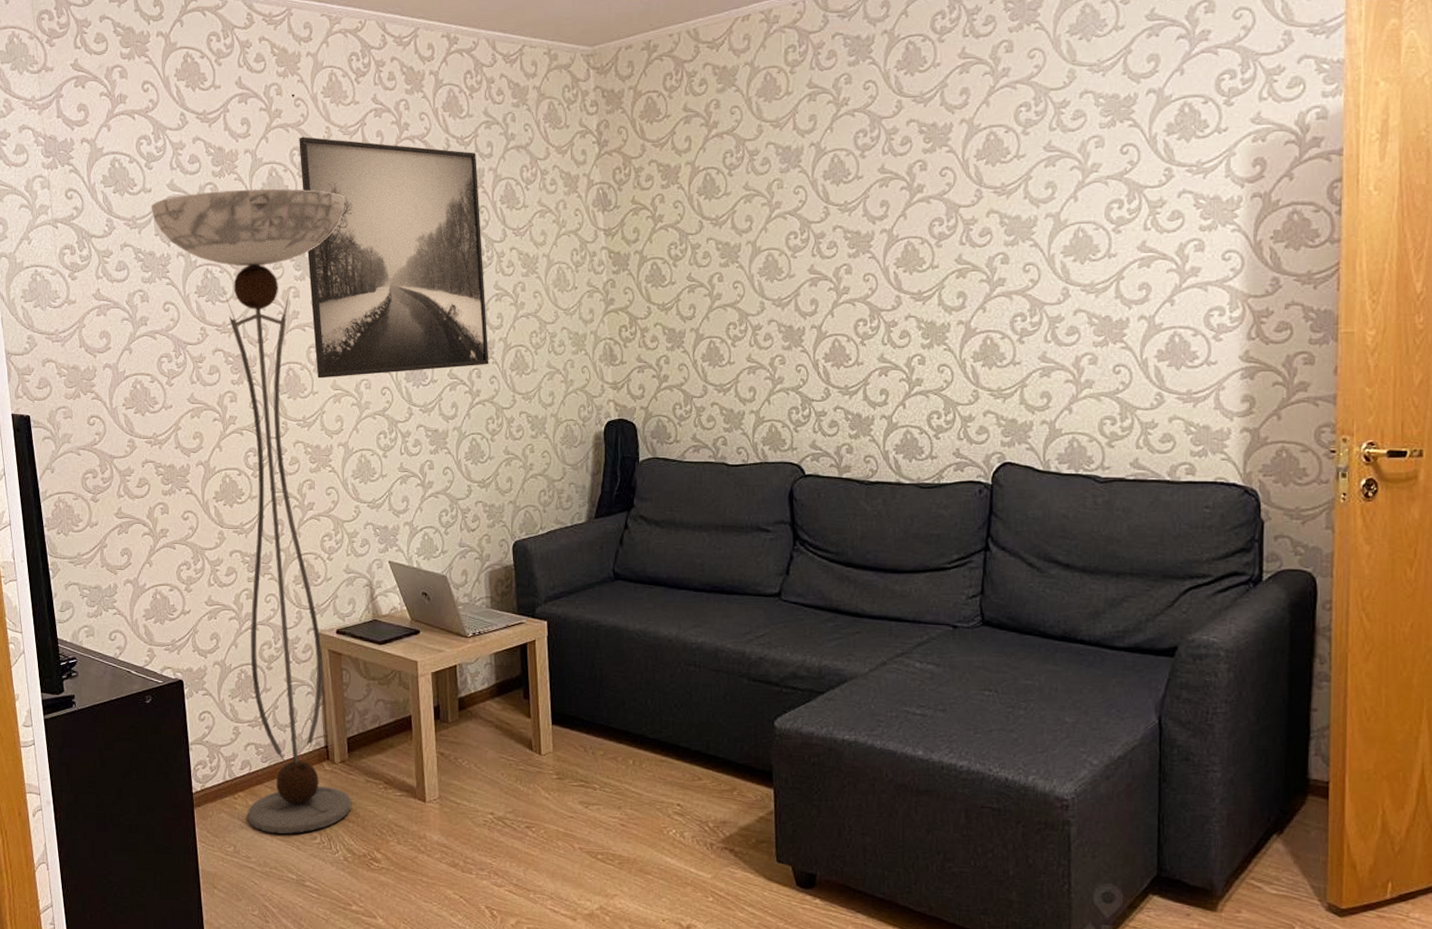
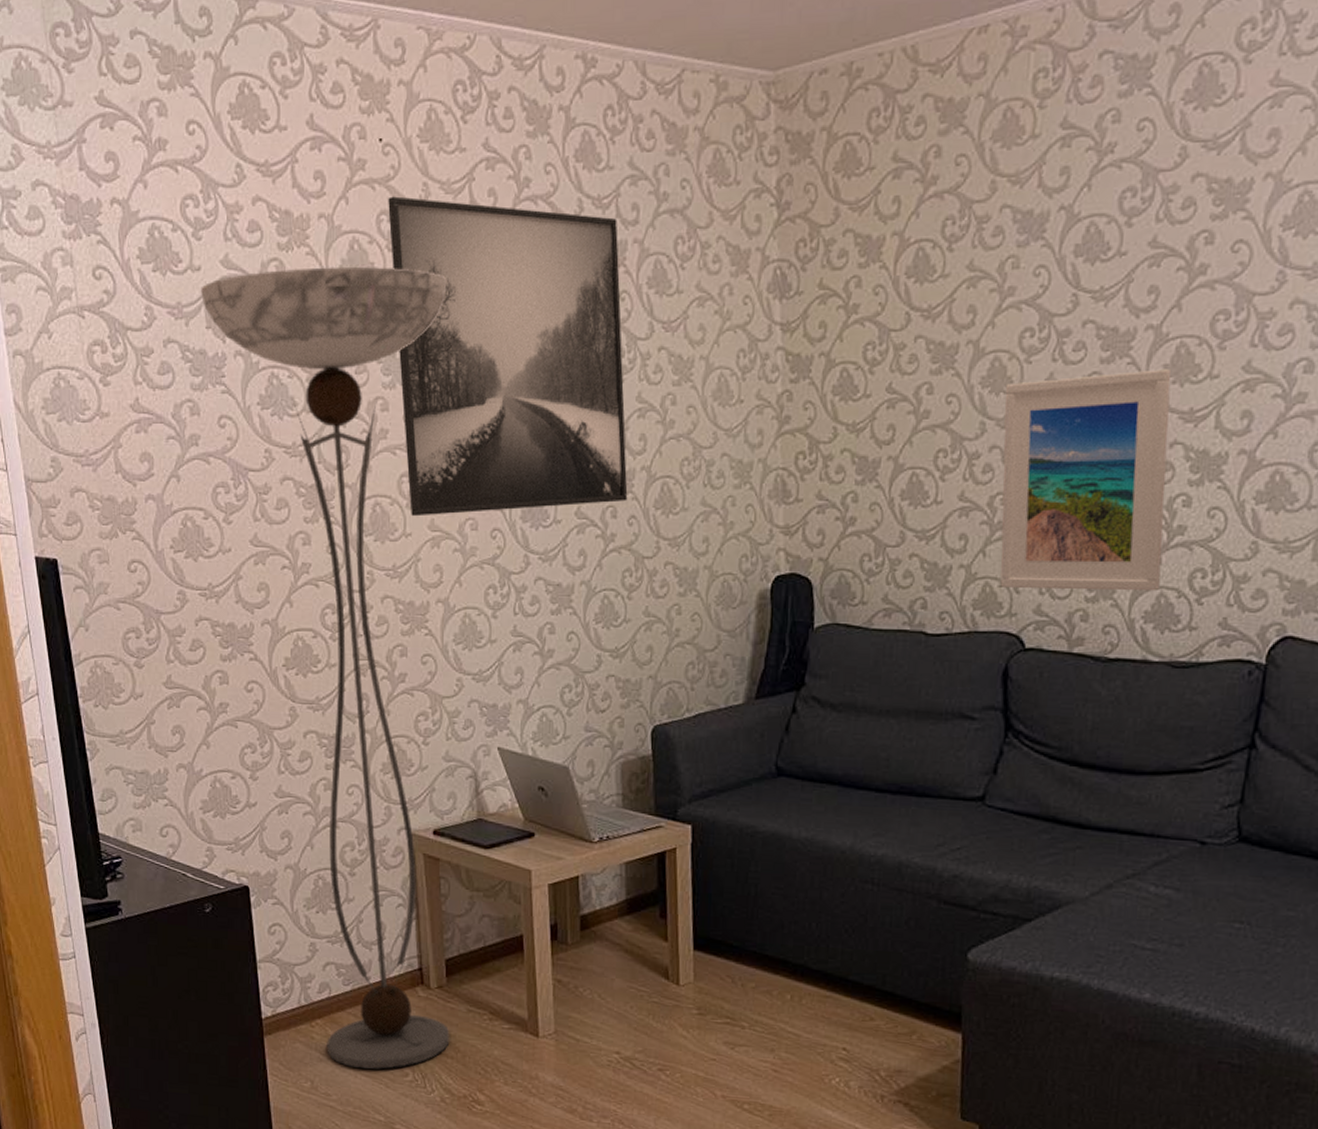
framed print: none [778,262,906,429] -> present [1000,369,1172,592]

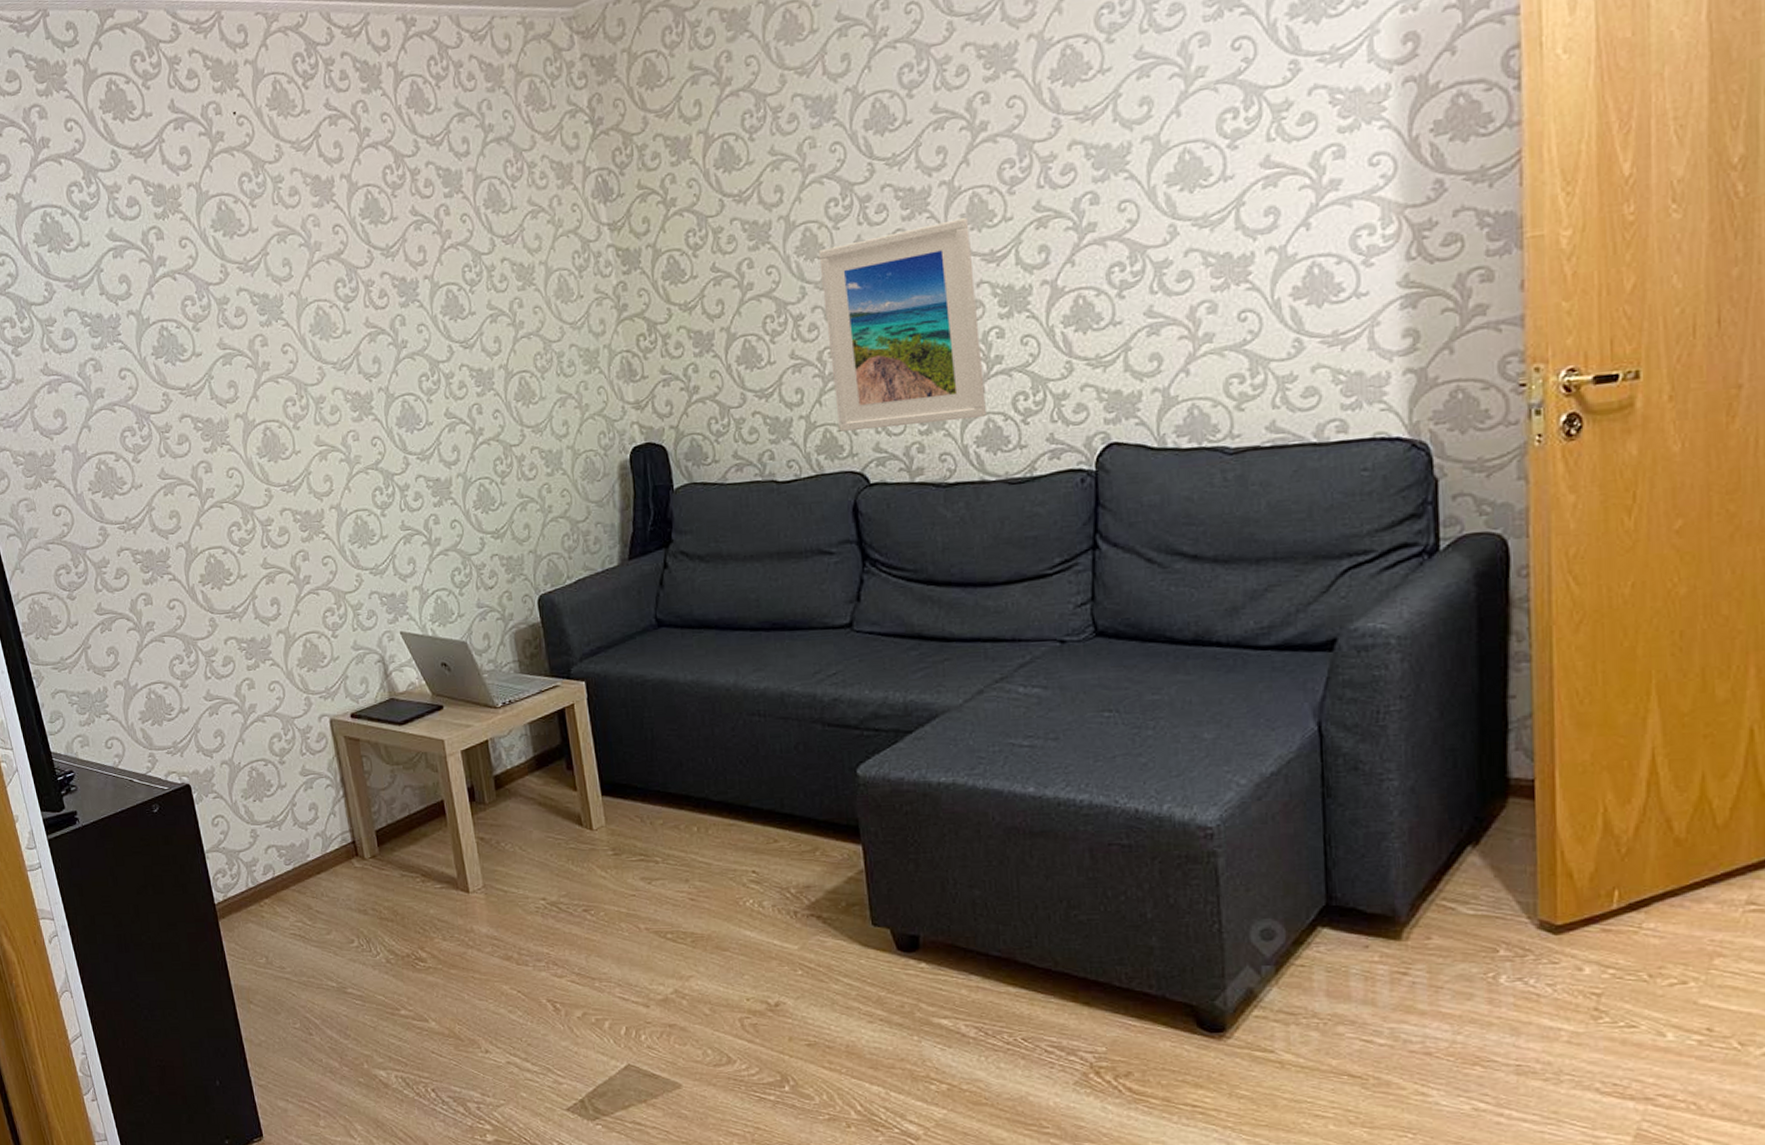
floor lamp: present [201,266,450,1069] -> none [92,219,388,940]
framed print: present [388,196,628,517] -> none [247,152,490,436]

